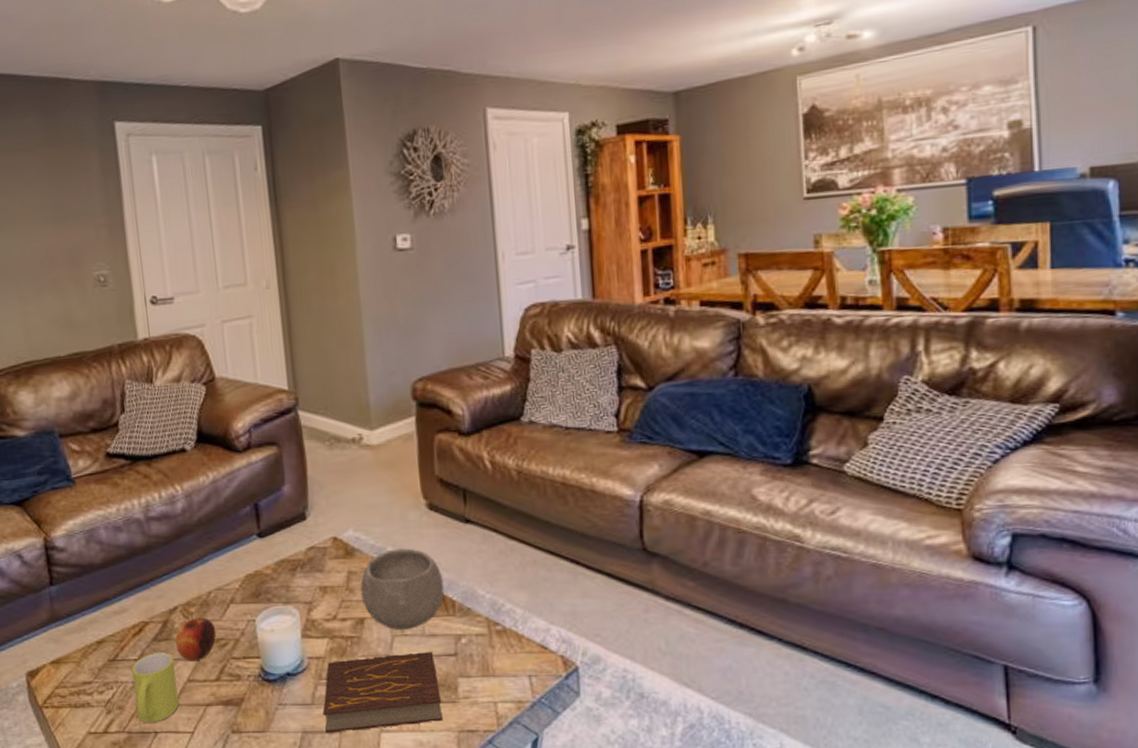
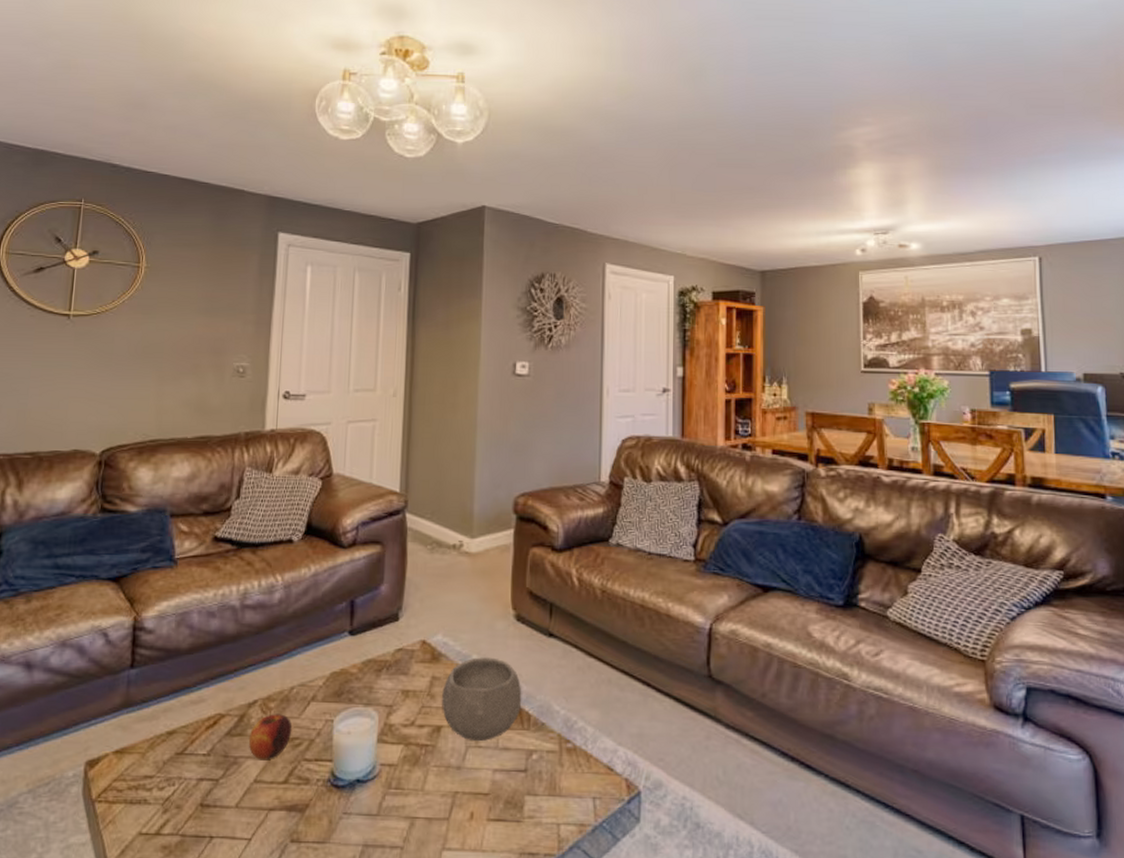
mug: present [131,652,179,723] -> none [194,748,243,826]
book: present [322,652,442,733] -> none [386,766,506,848]

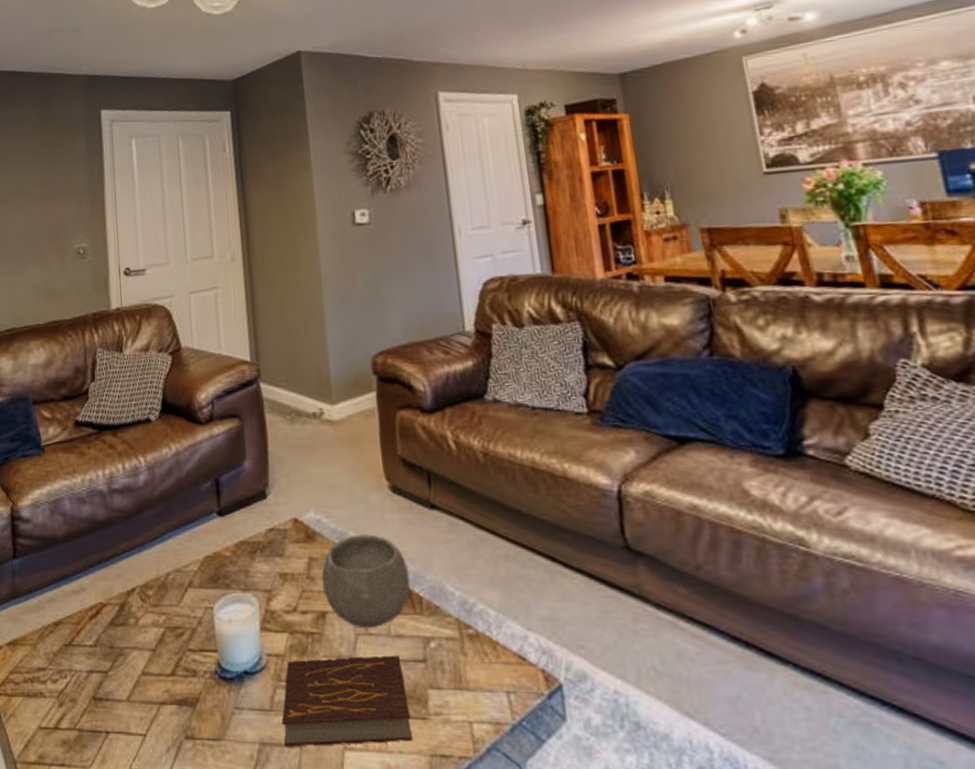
apple: present [248,714,293,761] -> none [131,602,173,651]
book: none [386,766,506,848] -> present [282,655,412,747]

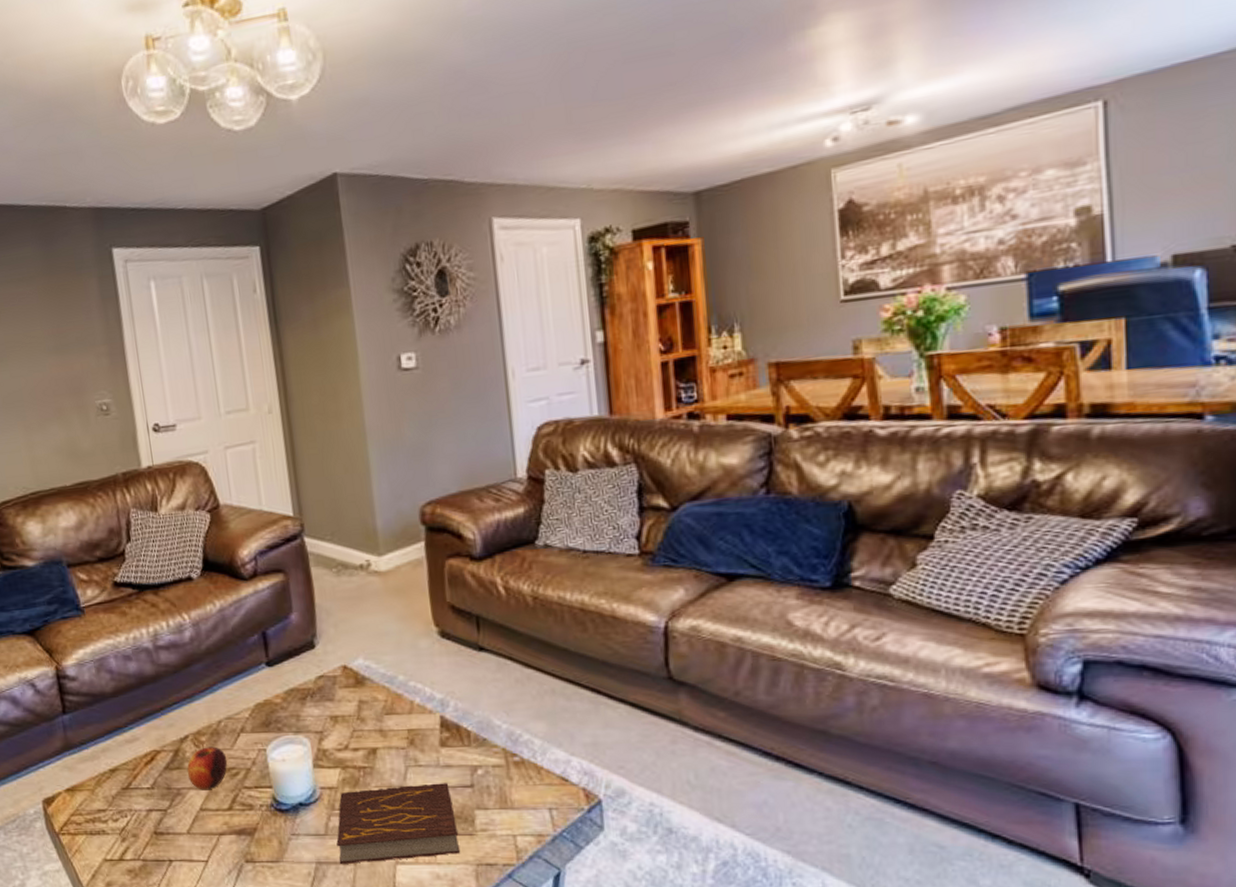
apple: none [131,602,173,651] -> present [186,746,228,790]
bowl: present [322,534,411,629] -> none [372,677,459,761]

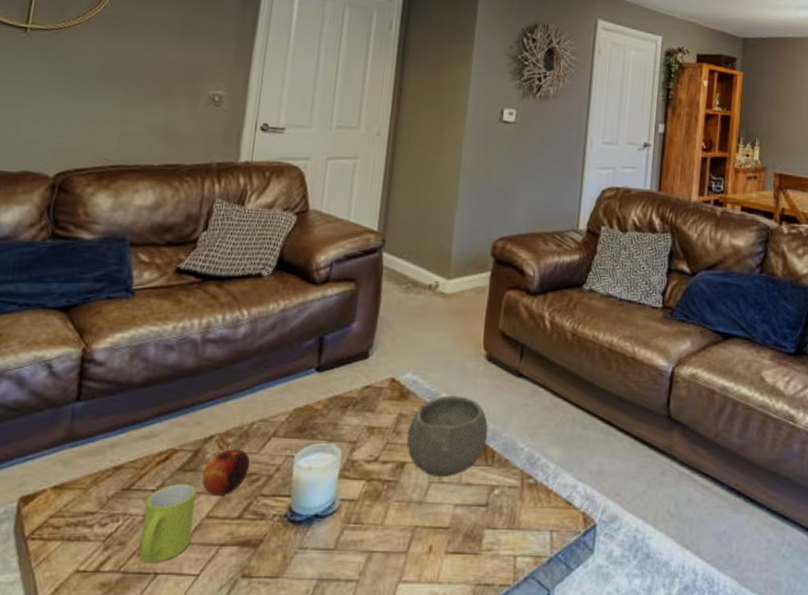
mug: none [144,781,192,852] -> present [138,484,196,563]
book: present [336,783,460,864] -> none [341,501,466,581]
bowl: none [372,677,459,761] -> present [407,395,488,478]

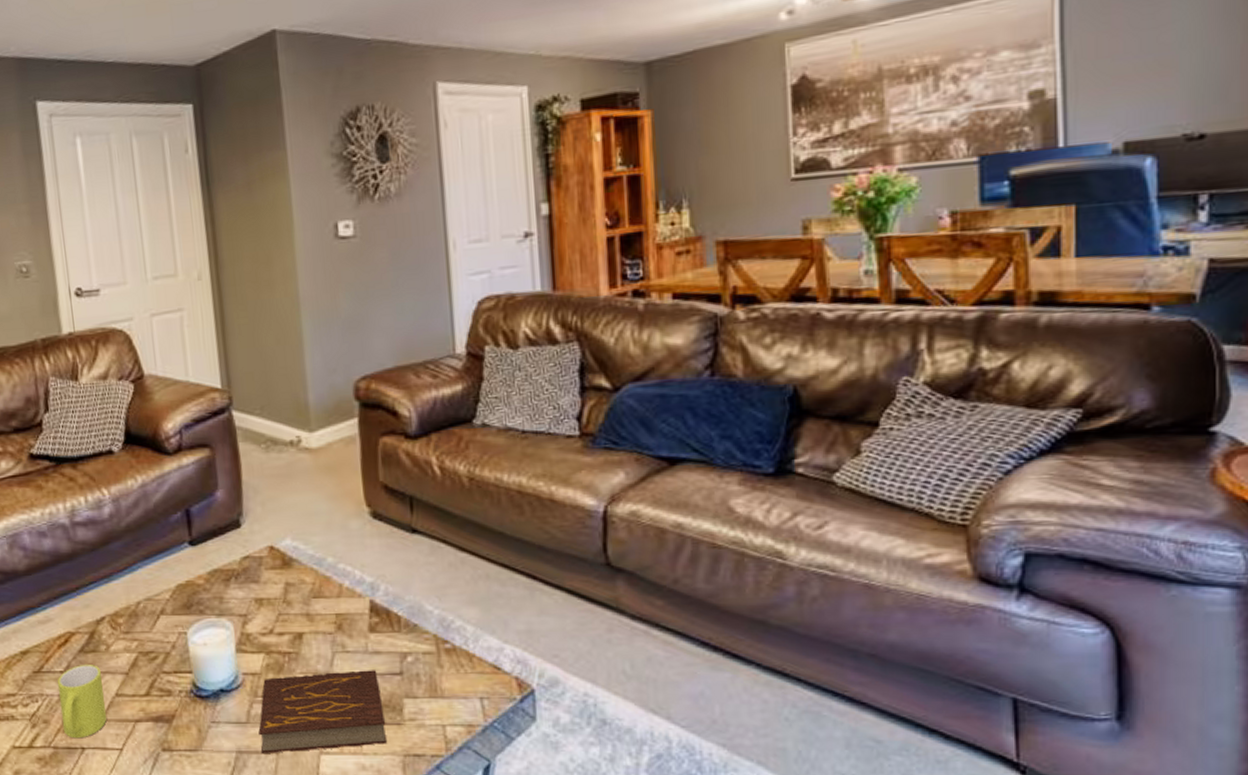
apple: present [202,449,251,496] -> none [102,629,146,675]
book: none [341,501,466,581] -> present [258,670,386,753]
bowl: present [407,395,488,478] -> none [299,559,389,647]

